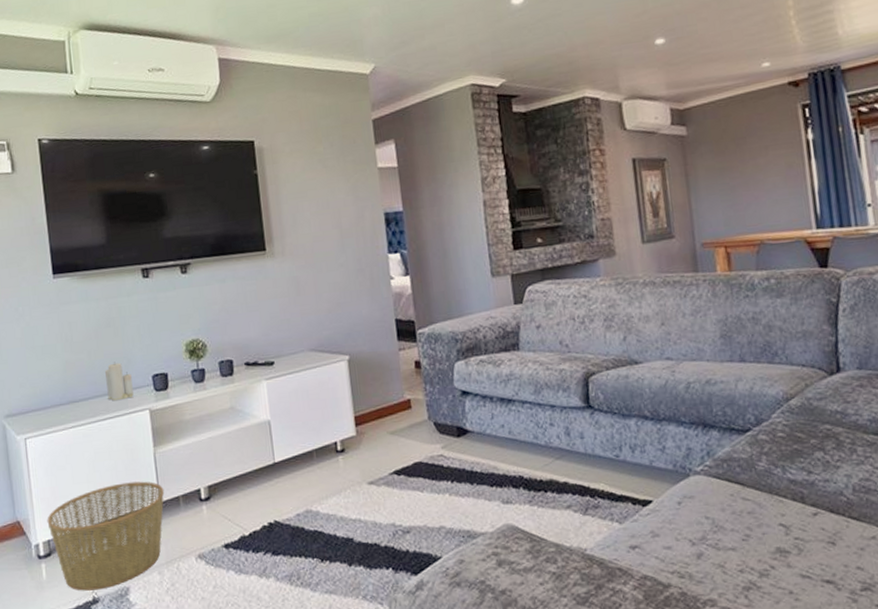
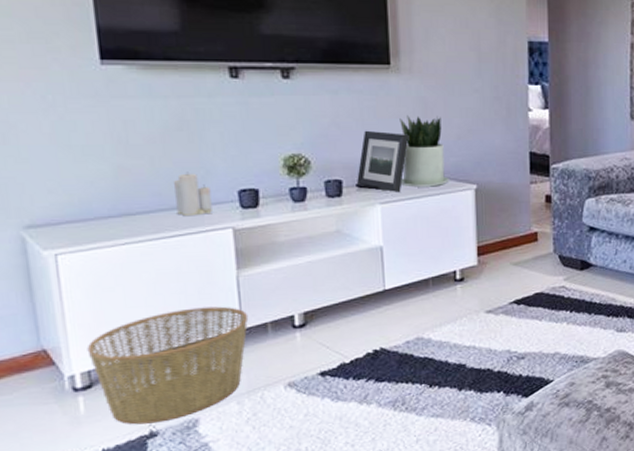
picture frame: none [244,312,286,369] -> present [356,130,409,193]
planter: none [277,293,324,363] -> present [399,116,449,188]

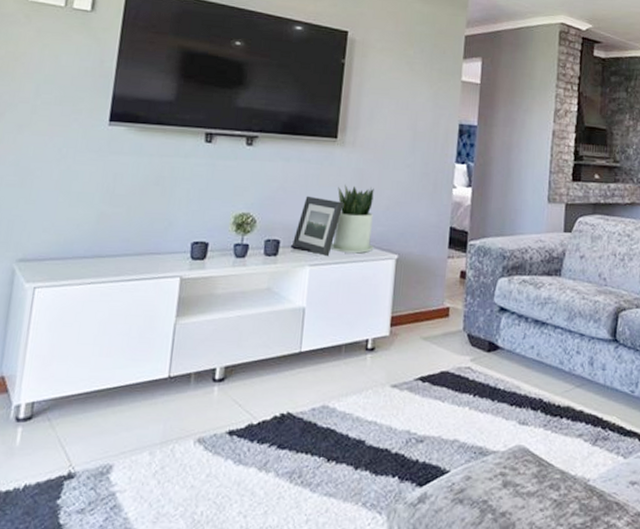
basket: present [87,306,249,425] -> none [36,350,177,464]
candle: present [174,171,212,217] -> none [138,222,170,263]

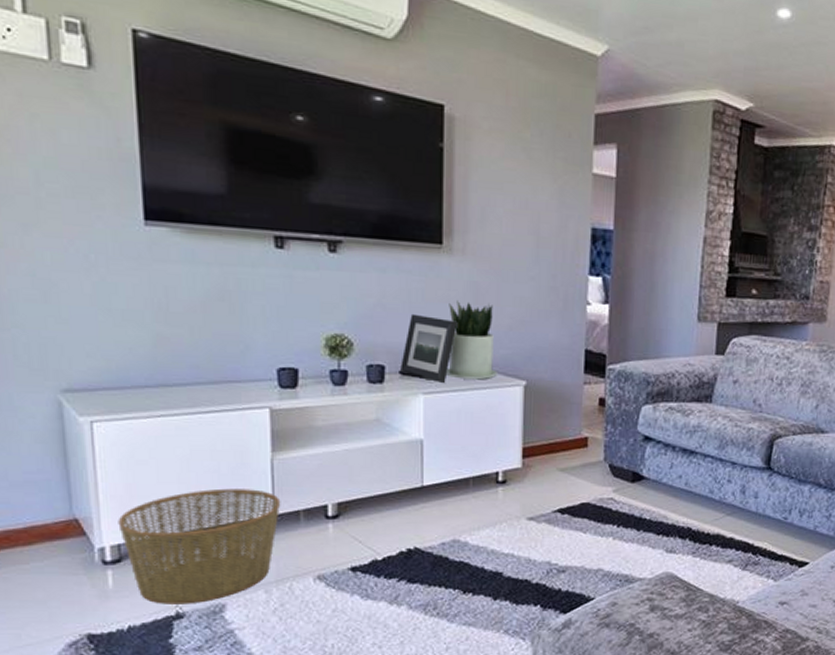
basket: none [36,350,177,464] -> present [118,488,281,604]

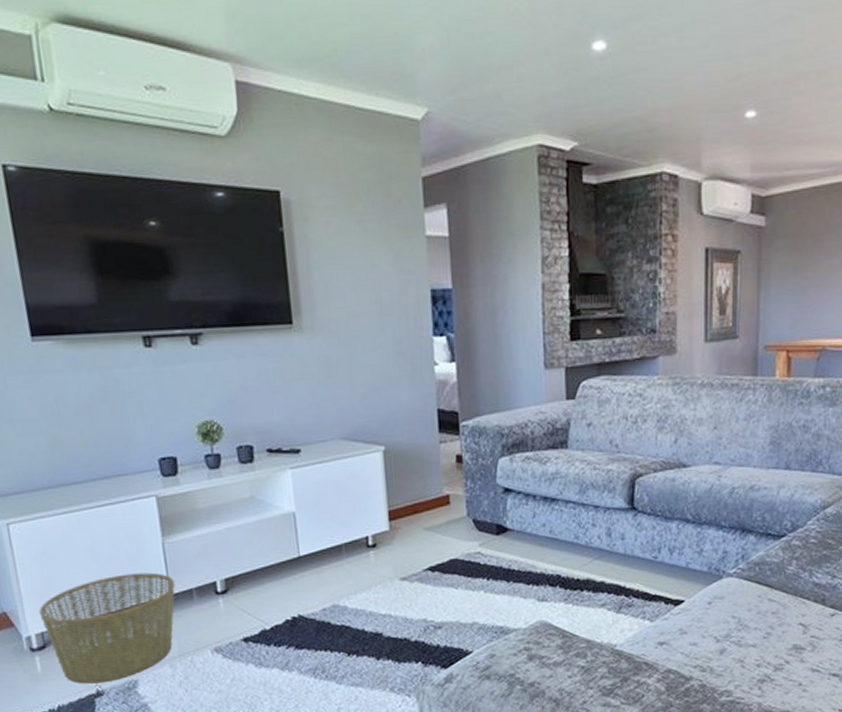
picture frame: present [399,313,458,384] -> none [266,393,315,457]
planter: present [446,301,498,380] -> none [304,375,357,451]

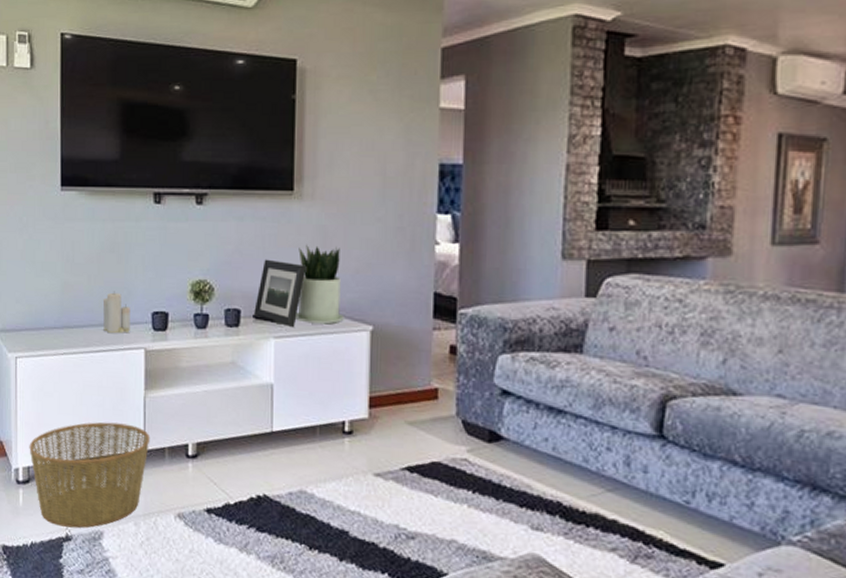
candle: none [102,442,137,486] -> present [103,291,130,334]
picture frame: none [266,393,315,457] -> present [253,259,307,328]
planter: none [304,375,357,451] -> present [296,245,344,325]

